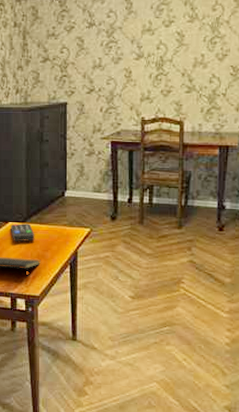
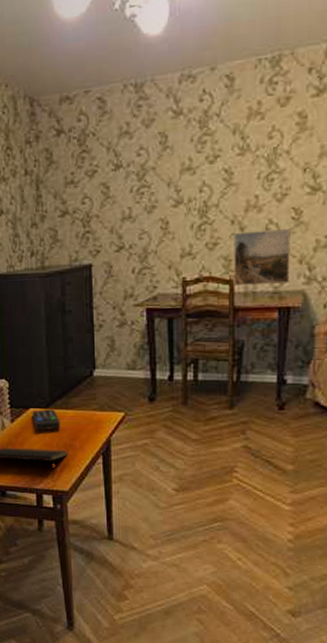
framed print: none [183,83,229,126] -> present [234,229,290,285]

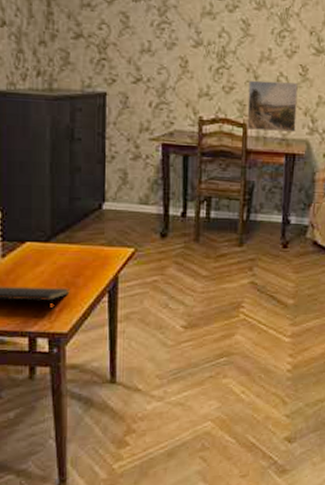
remote control: present [32,409,61,431] -> none [29,243,62,267]

